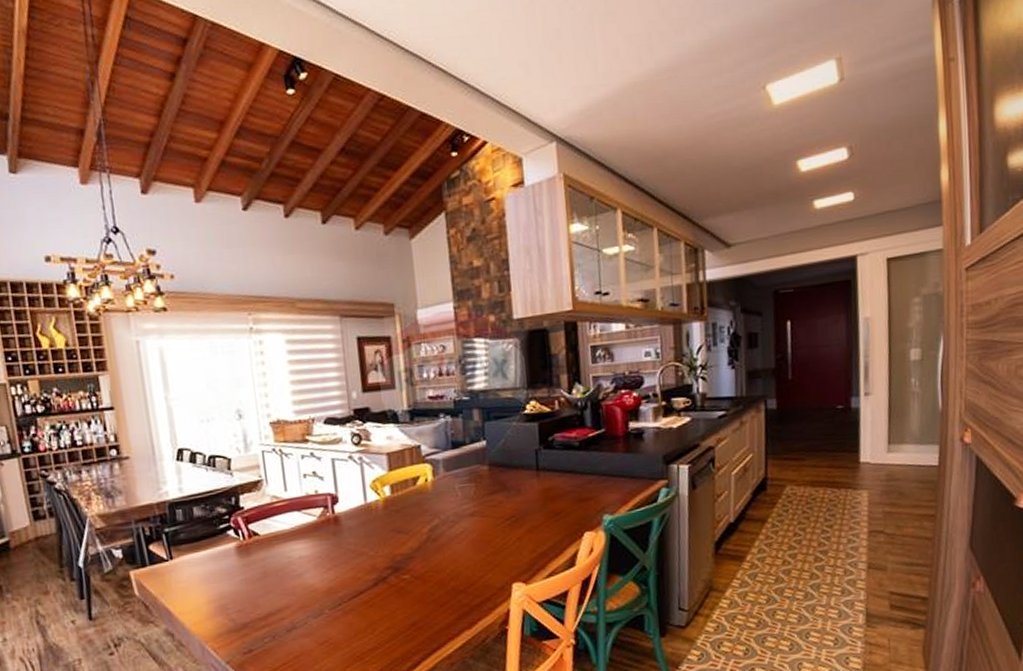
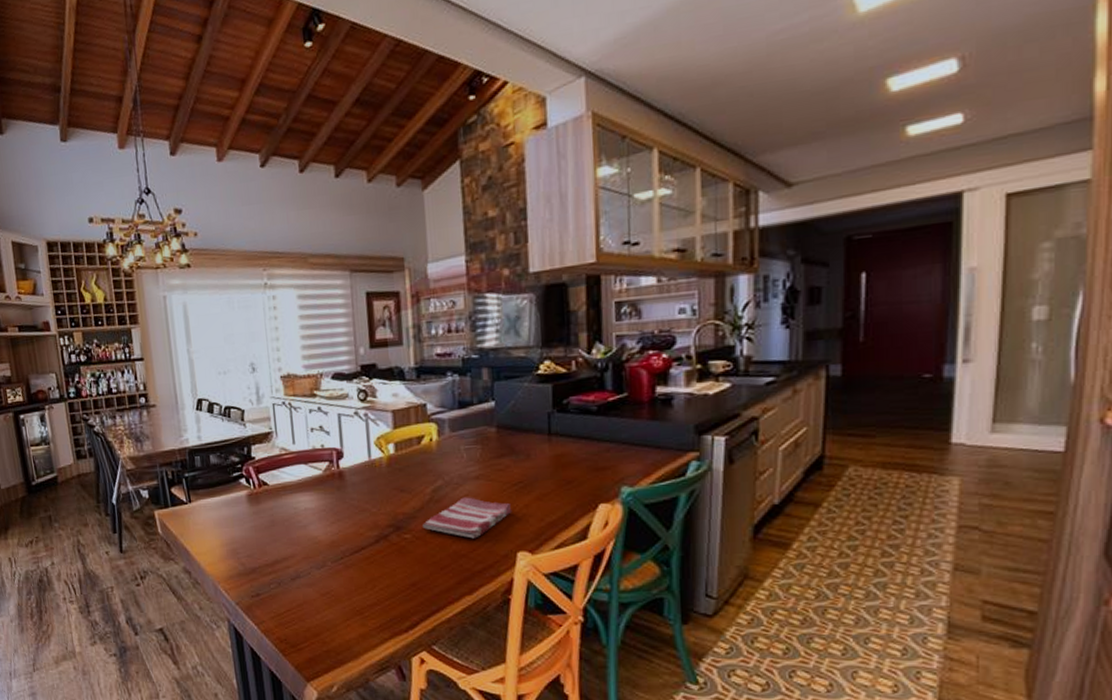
dish towel: none [421,533,506,574] -> present [423,497,512,539]

